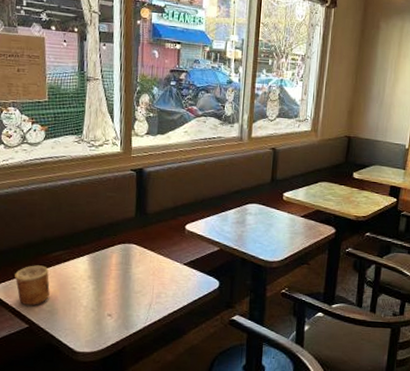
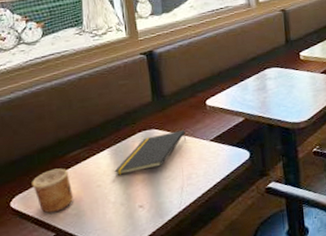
notepad: none [90,249,162,282] -> present [114,130,186,176]

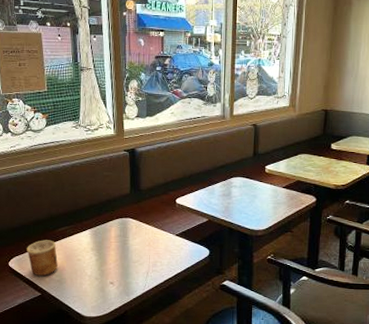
notepad: present [114,130,186,176] -> none [93,222,155,253]

